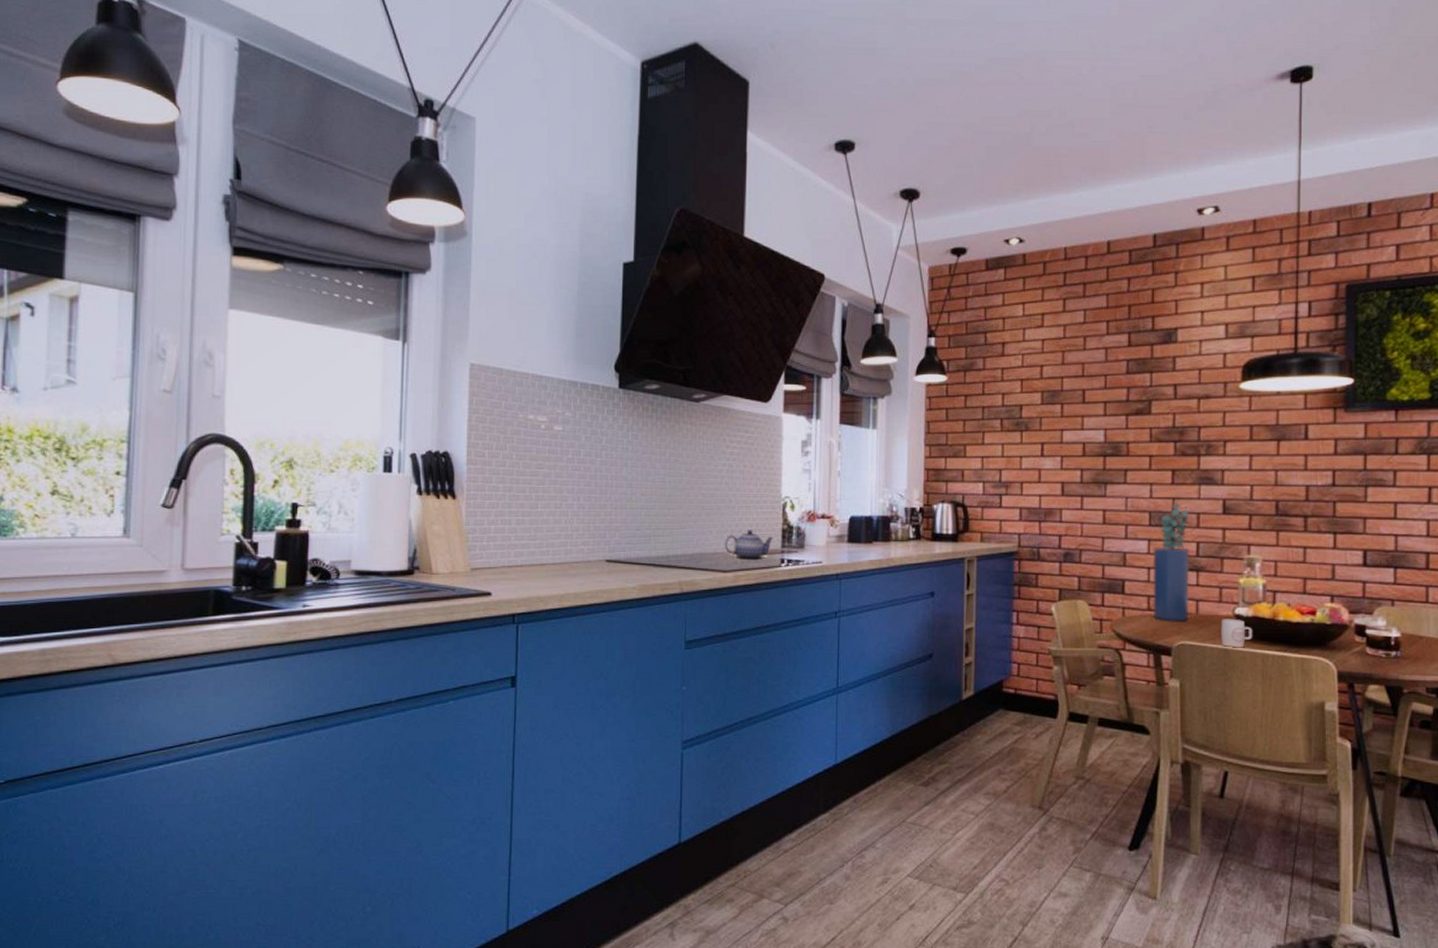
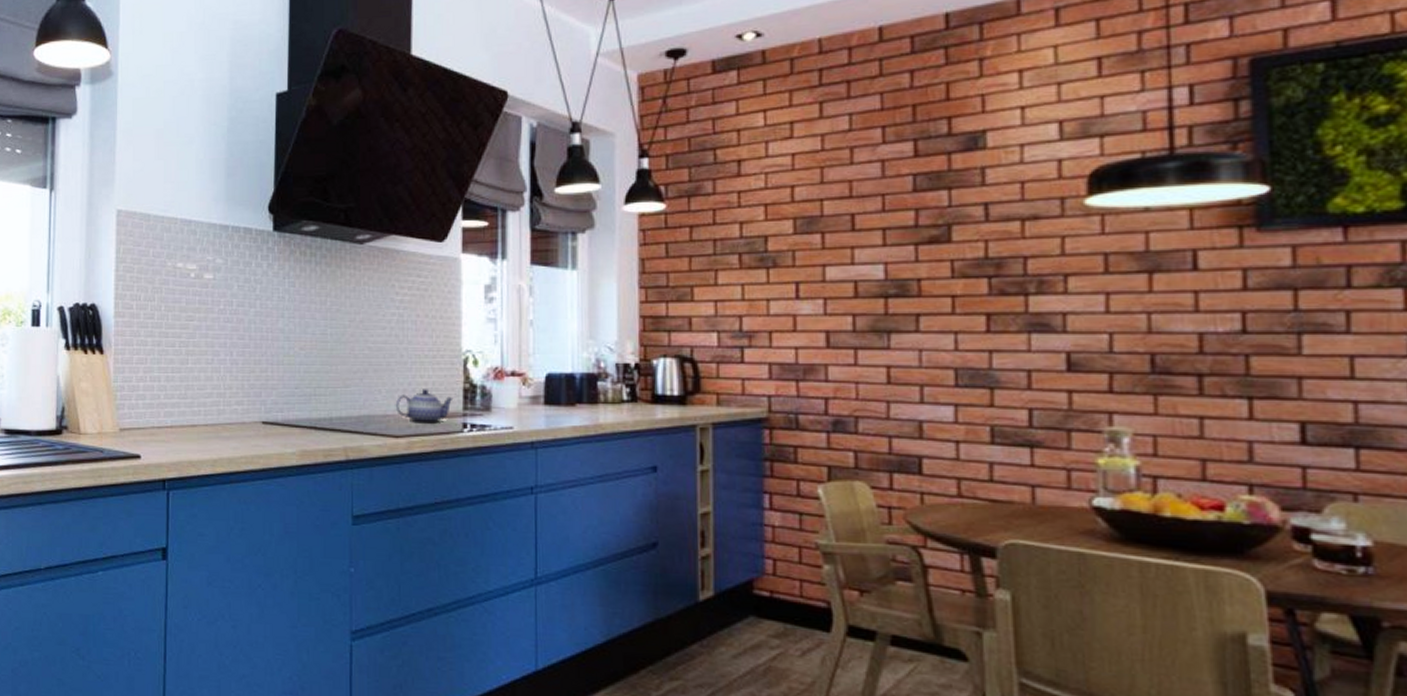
vase: present [1153,499,1190,624] -> none [963,351,1020,516]
mug: present [1221,619,1253,648] -> none [1071,511,1123,552]

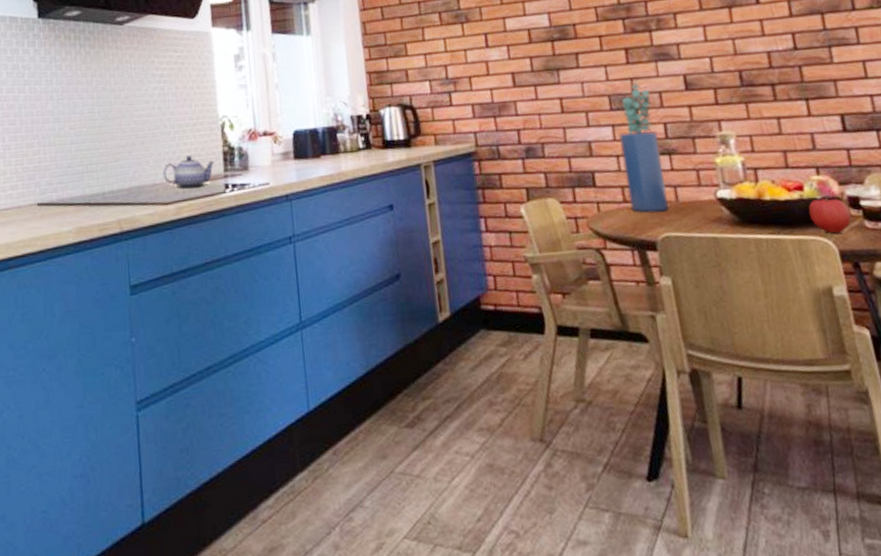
vase: none [963,351,1020,516] -> present [619,78,669,214]
fruit: none [1227,522,1293,570] -> present [808,196,851,234]

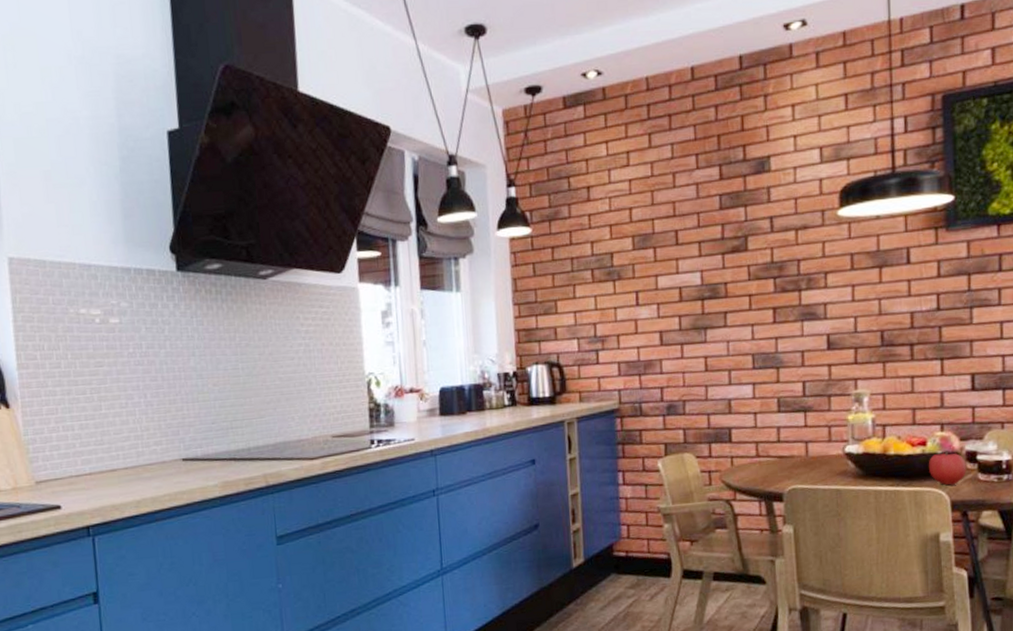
teapot: present [162,155,215,190] -> none [308,412,361,446]
vase: present [619,78,669,214] -> none [758,338,798,468]

